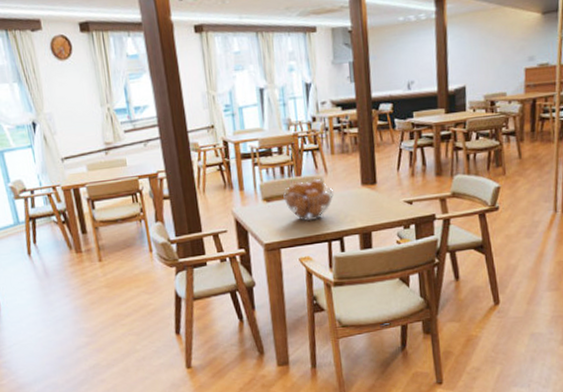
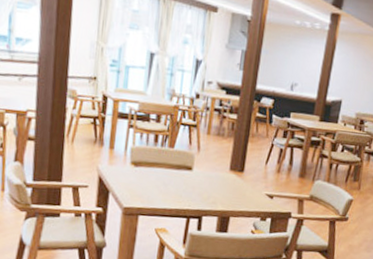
fruit basket: present [283,179,334,222] -> none [152,153,203,195]

